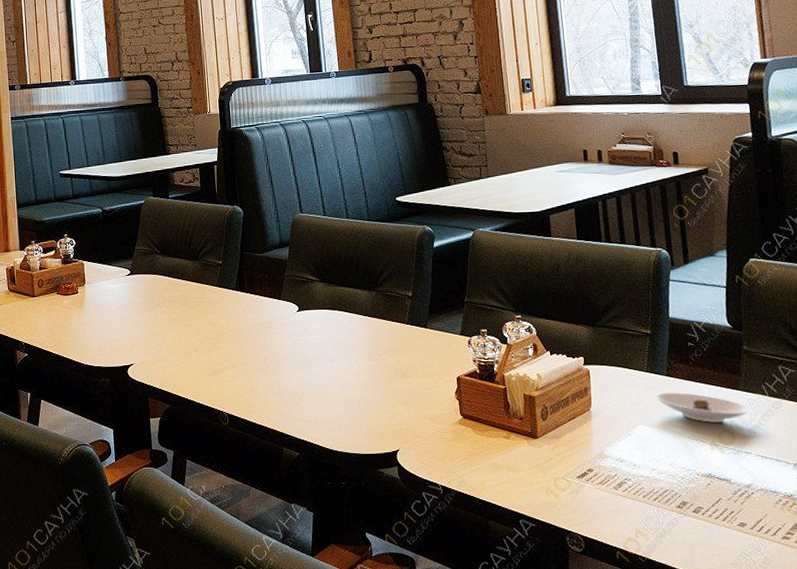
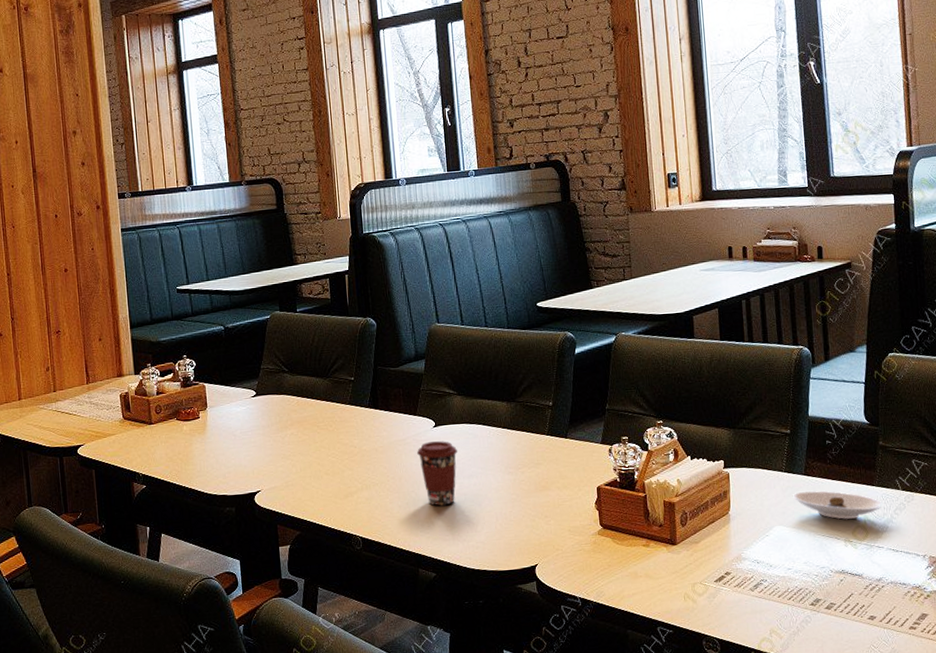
coffee cup: none [281,325,320,388] -> present [417,441,457,506]

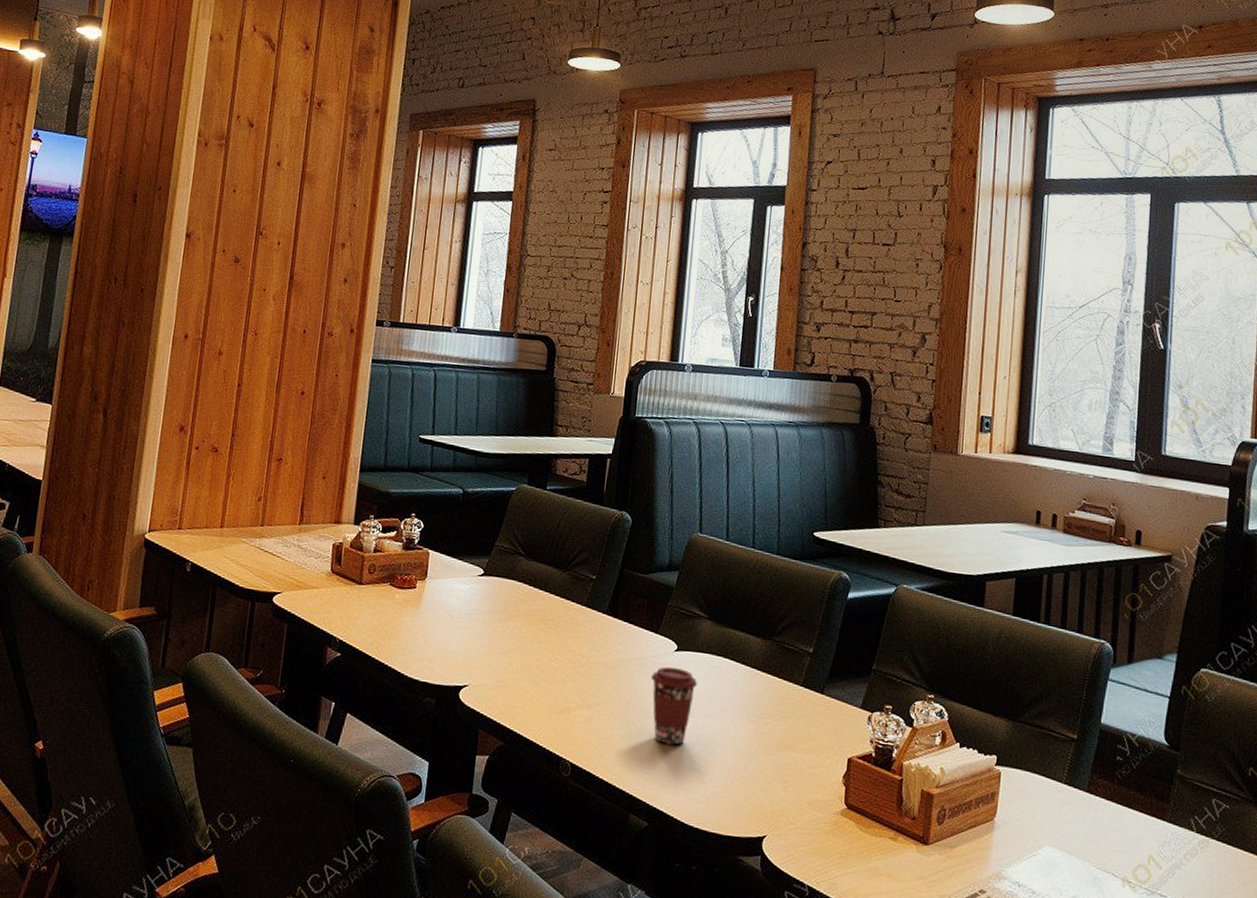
saucer: present [792,491,884,520] -> none [1069,811,1173,856]

